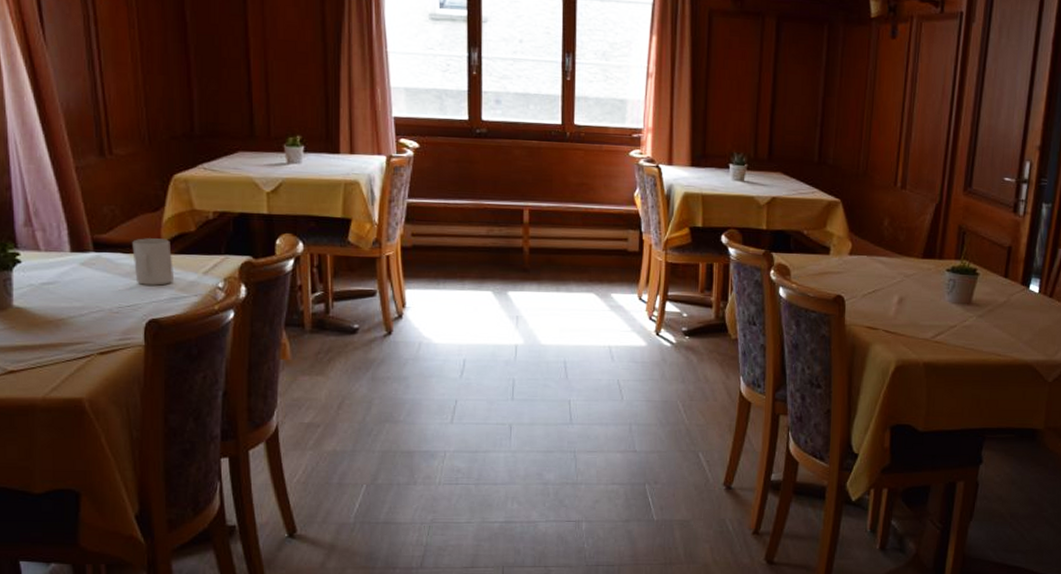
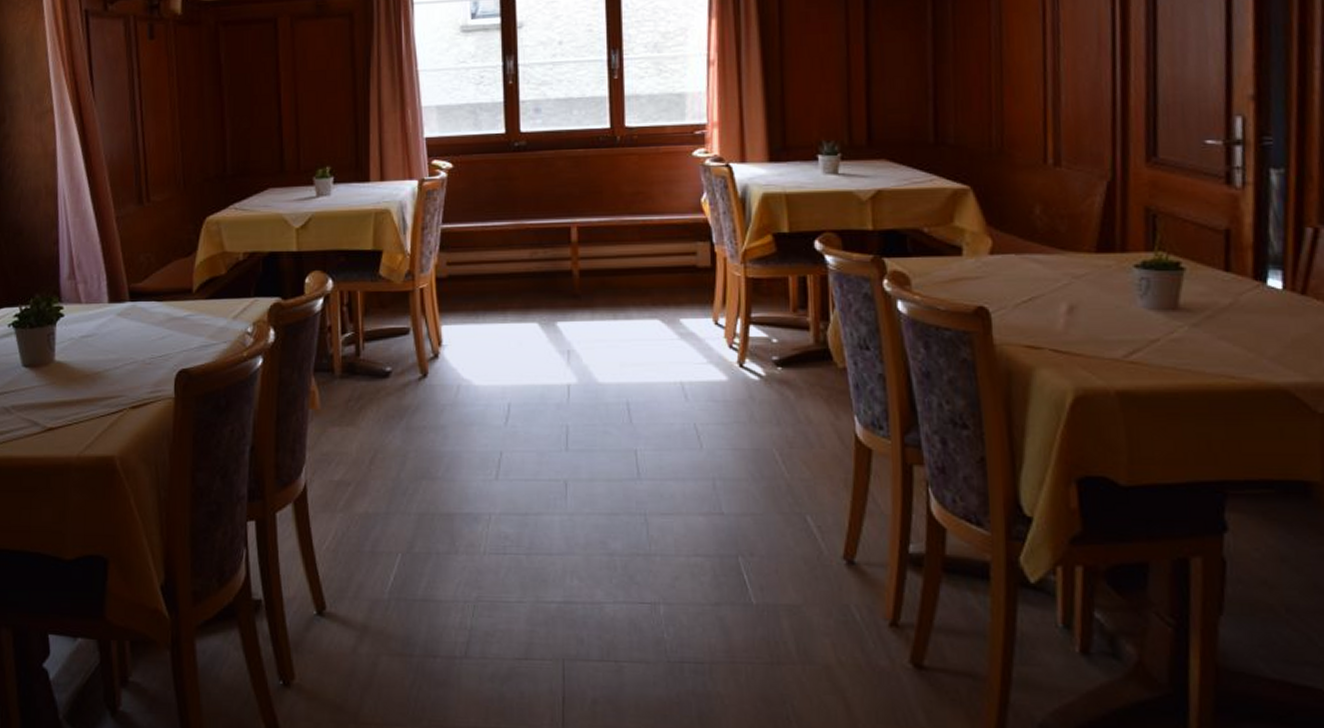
cup: present [132,238,173,286] -> none [165,284,204,333]

